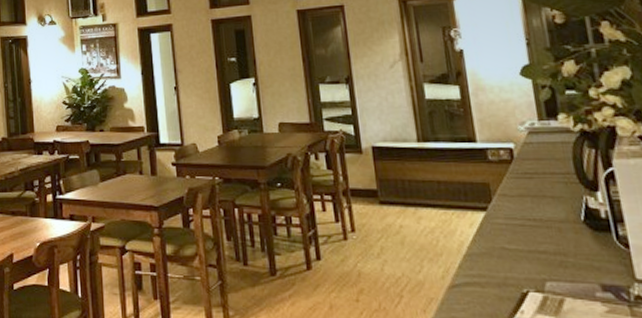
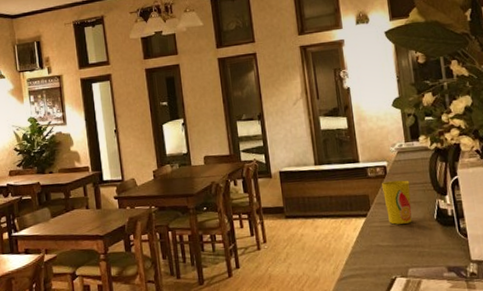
cup: none [507,168,550,223] -> present [382,180,412,225]

